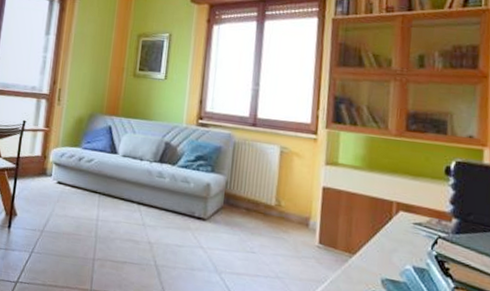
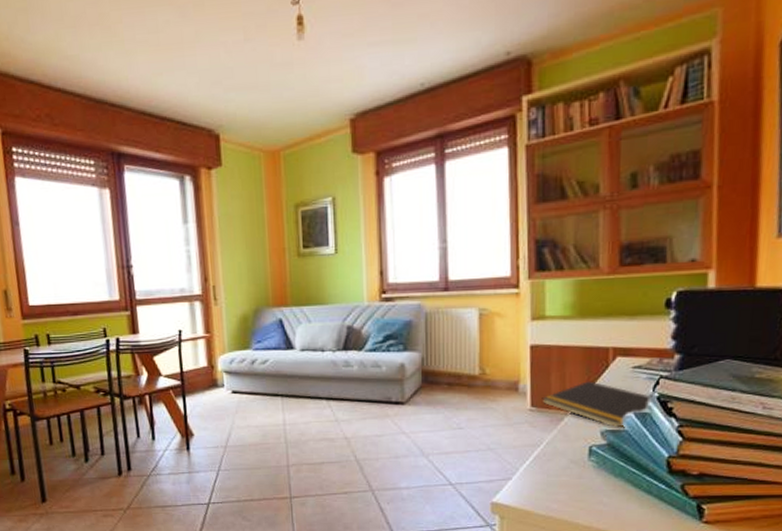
notepad: none [329,227,431,280] -> present [542,380,652,428]

